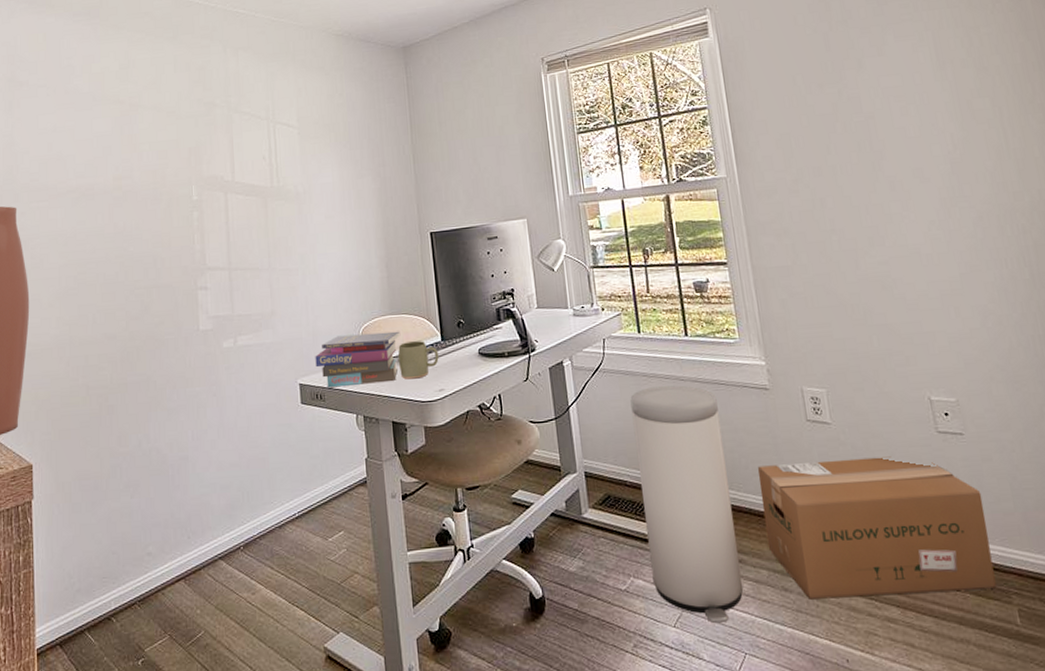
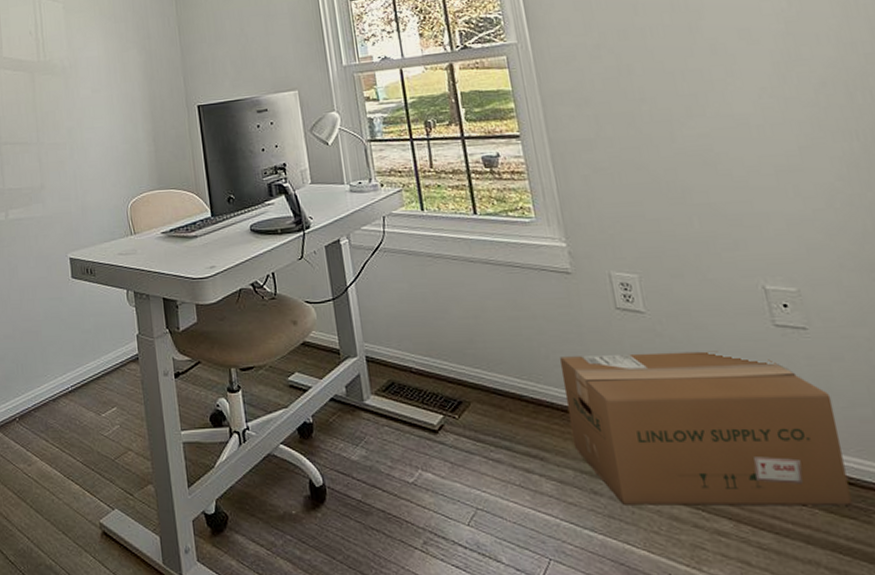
books: present [315,331,401,388] -> none [84,206,170,263]
mug: present [397,341,439,379] -> none [167,216,209,256]
pedal bin: present [630,385,744,623] -> none [414,267,546,524]

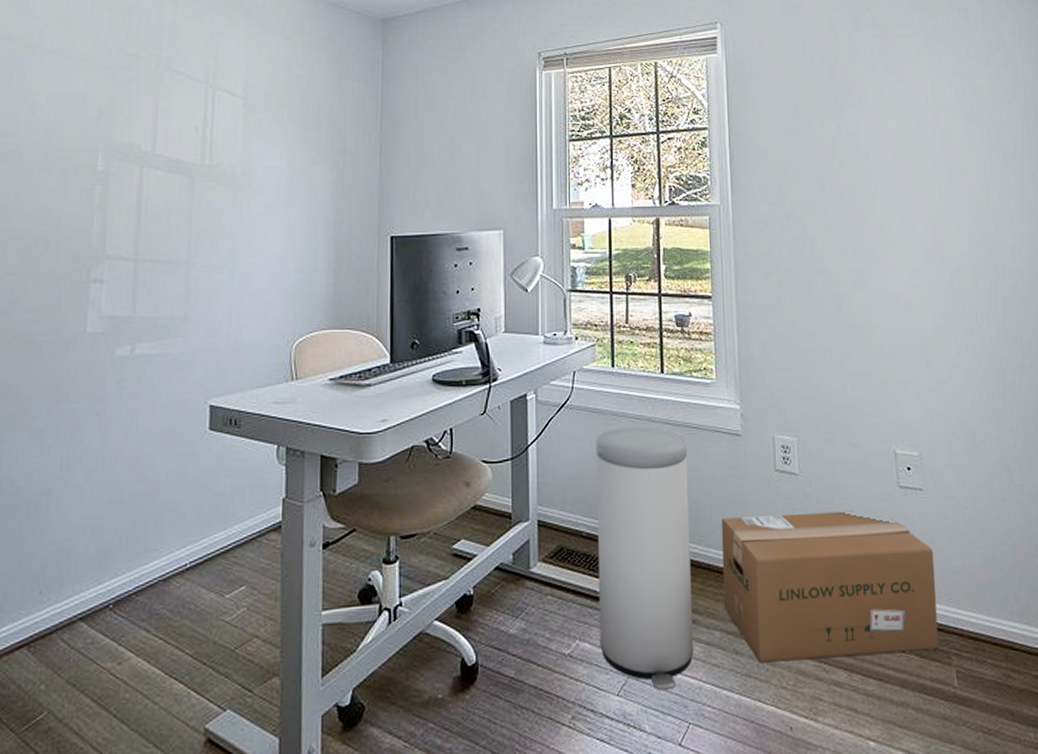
pedal bin: none [414,267,546,524] -> present [596,427,694,690]

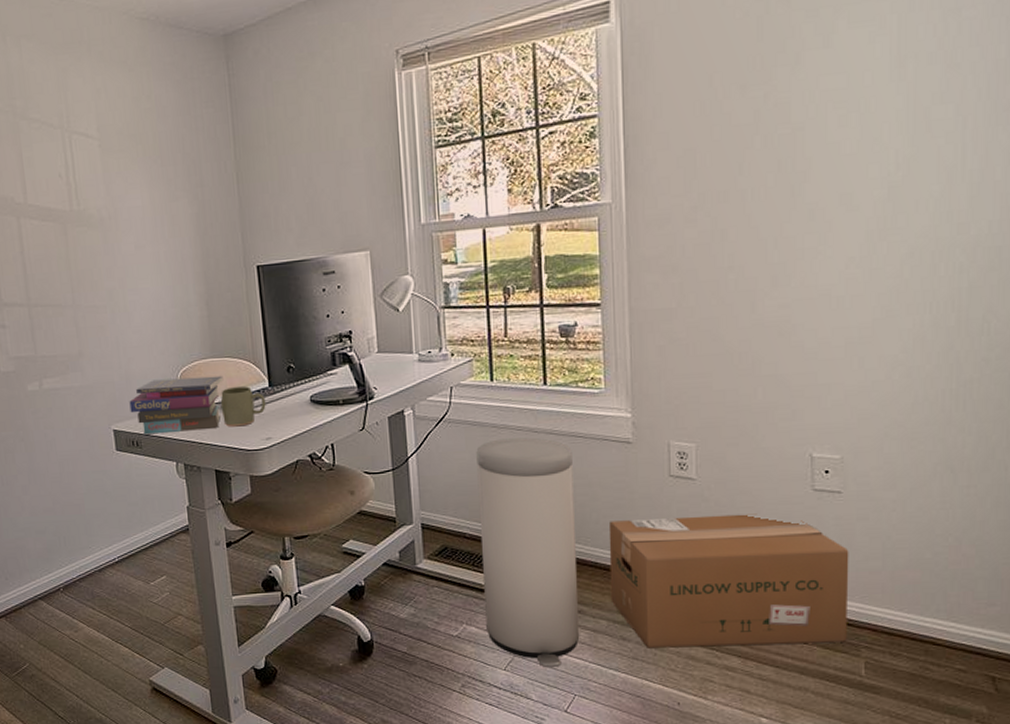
books: none [233,348,343,412] -> present [129,375,224,435]
mug: none [335,362,385,406] -> present [220,386,266,427]

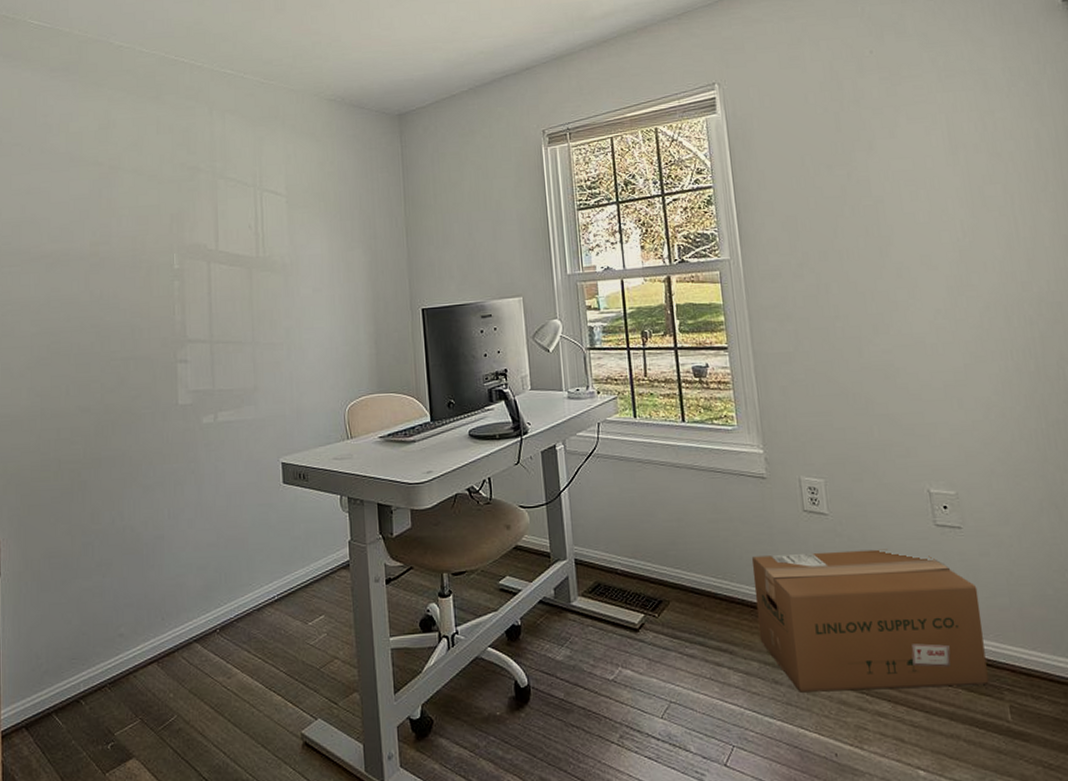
books: present [129,375,224,435] -> none [299,410,389,468]
mug: present [220,386,266,427] -> none [385,421,428,460]
pedal bin: present [476,437,580,667] -> none [623,472,733,715]

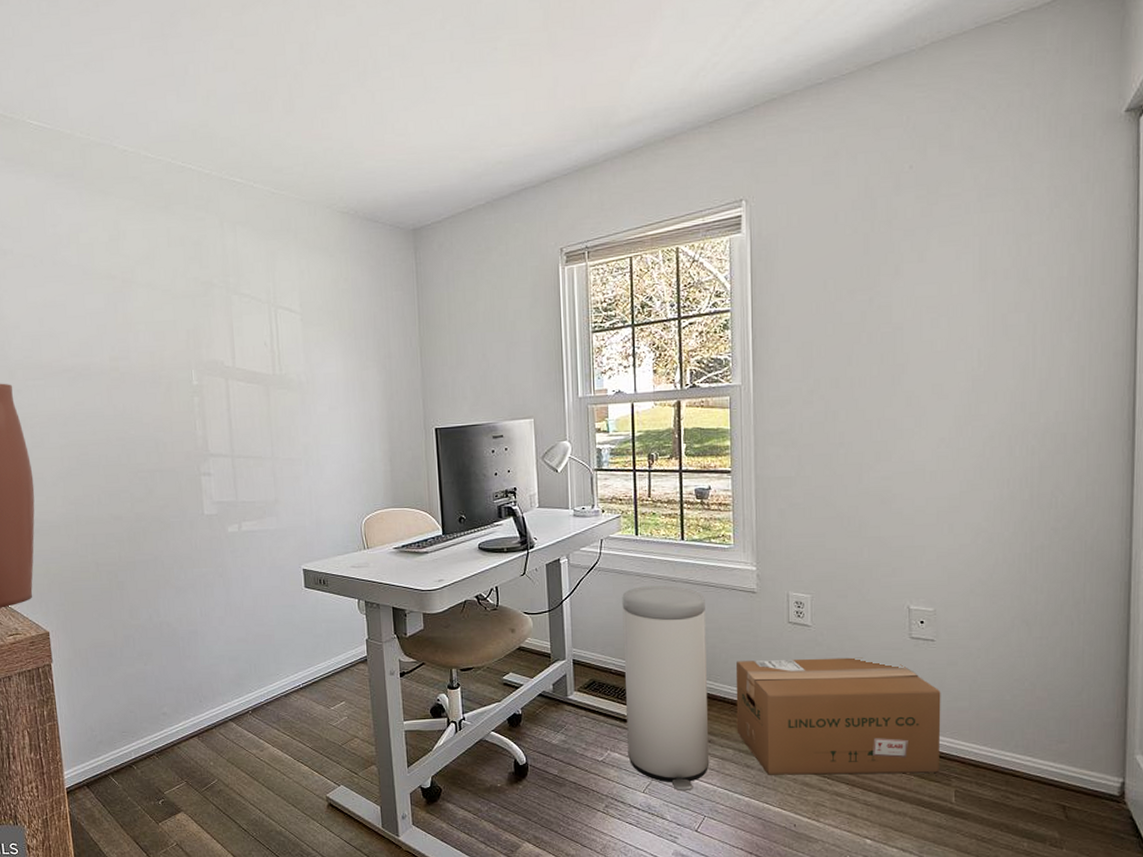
pedal bin: none [623,472,733,715] -> present [622,585,710,790]

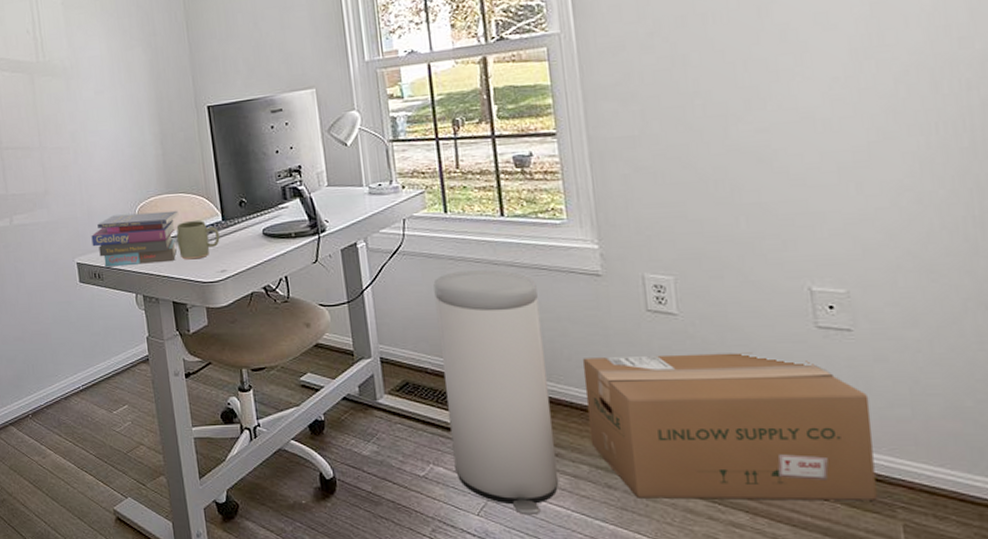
books: none [318,523,403,574] -> present [91,210,179,267]
mug: none [399,534,439,569] -> present [176,221,220,260]

